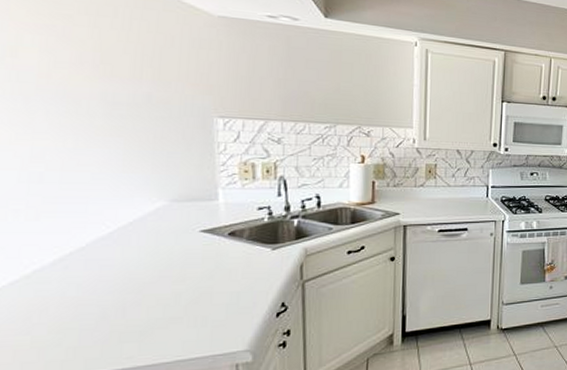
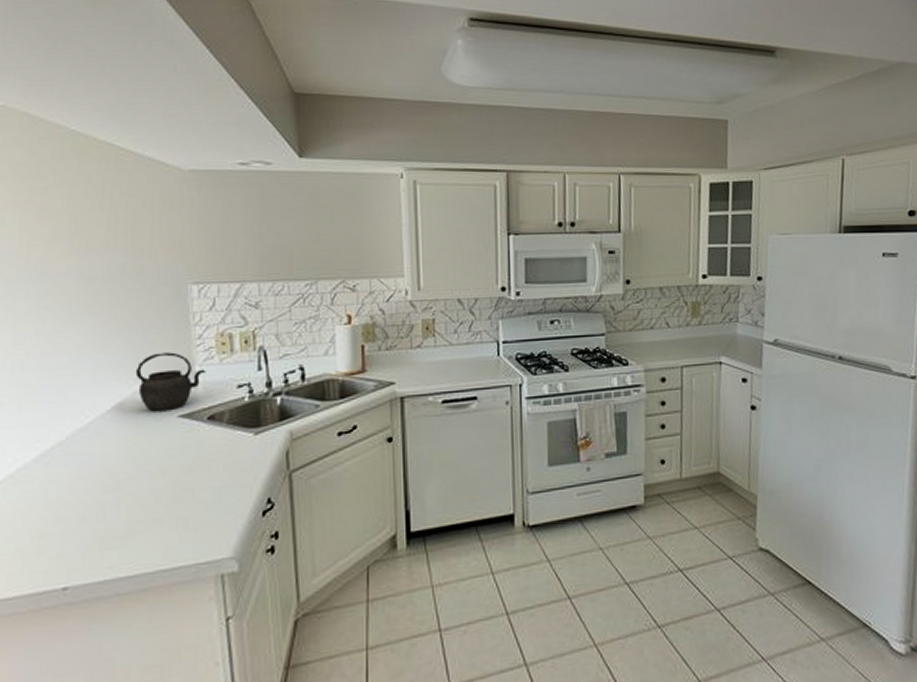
kettle: none [158,175,228,226] -> present [135,352,205,412]

